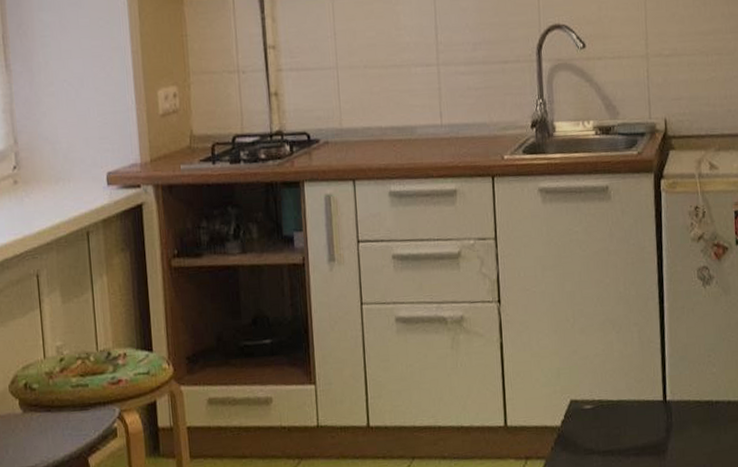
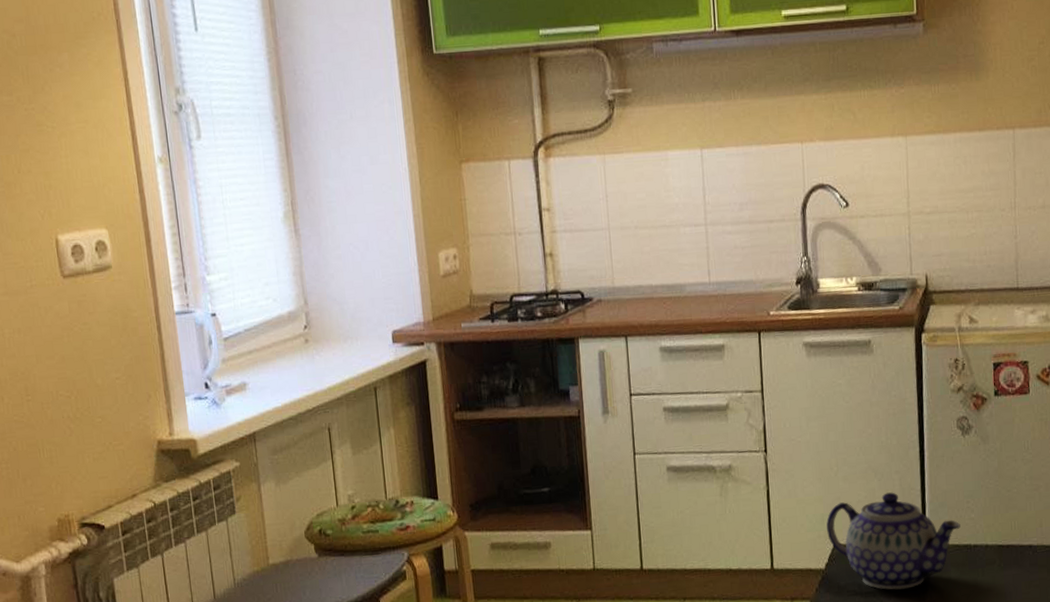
teapot: none [562,345,702,449] -> present [826,492,961,590]

